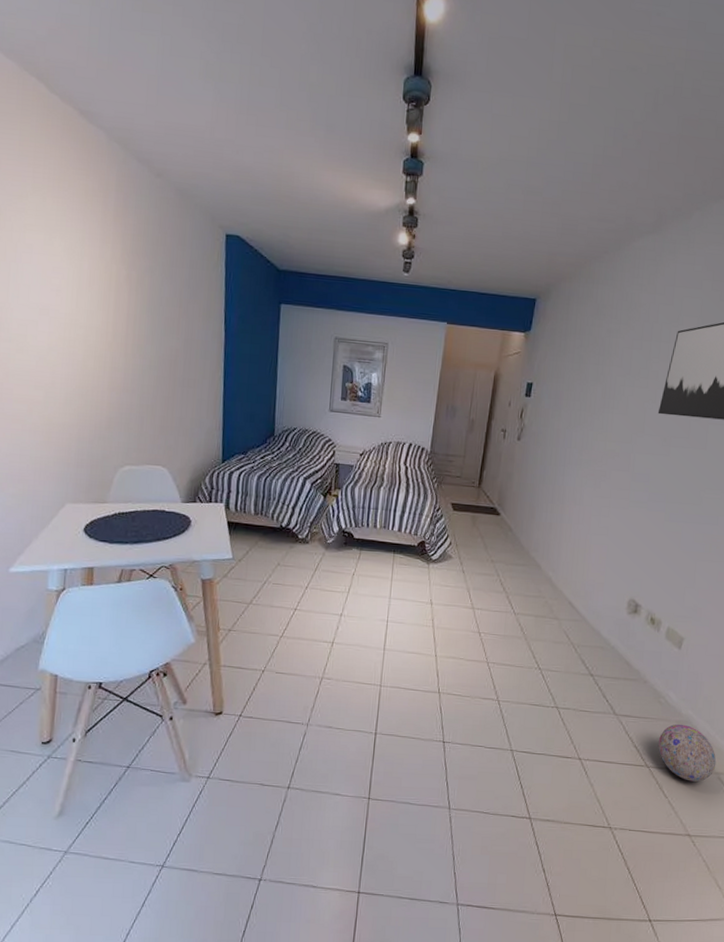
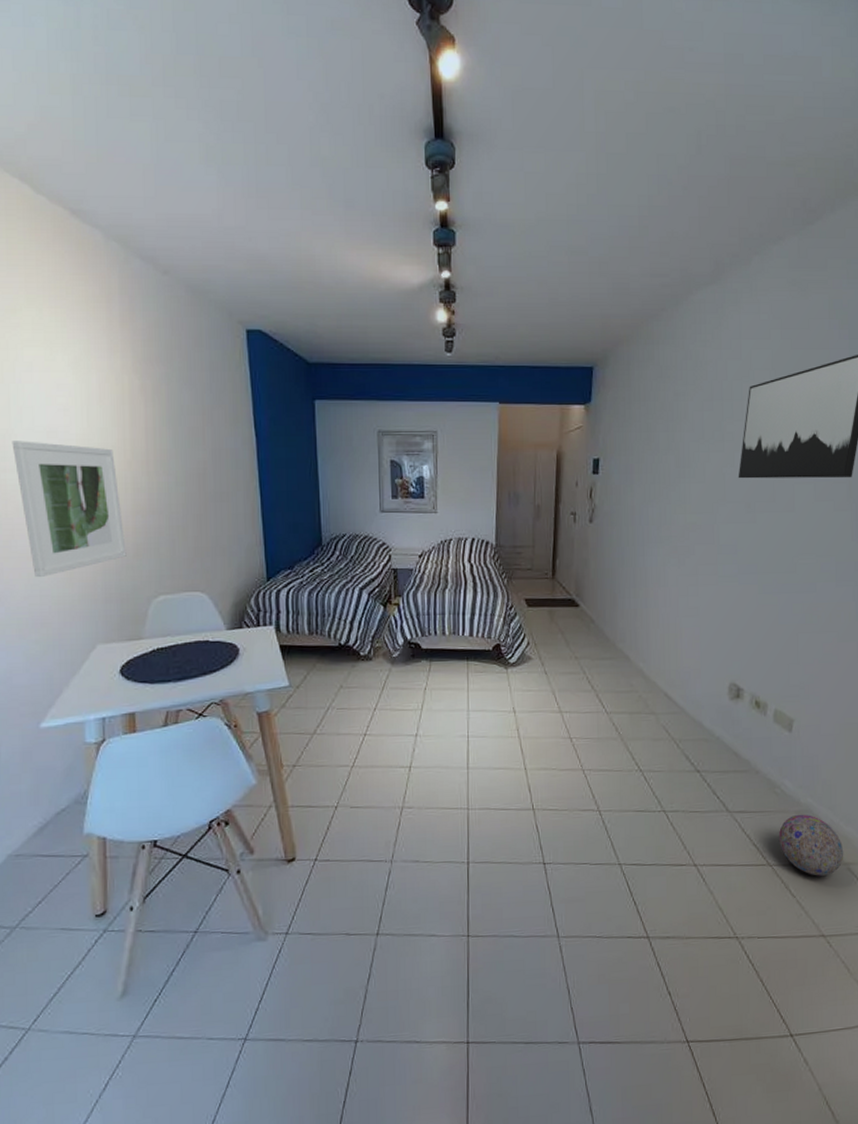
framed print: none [8,314,100,439] -> present [11,441,127,578]

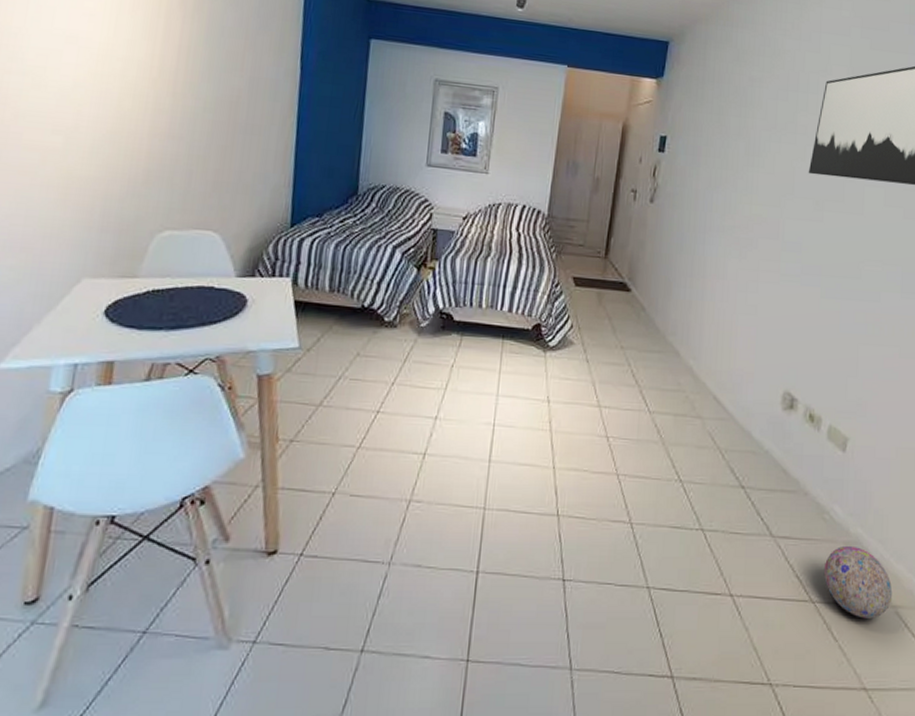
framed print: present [11,441,127,578] -> none [22,41,139,196]

